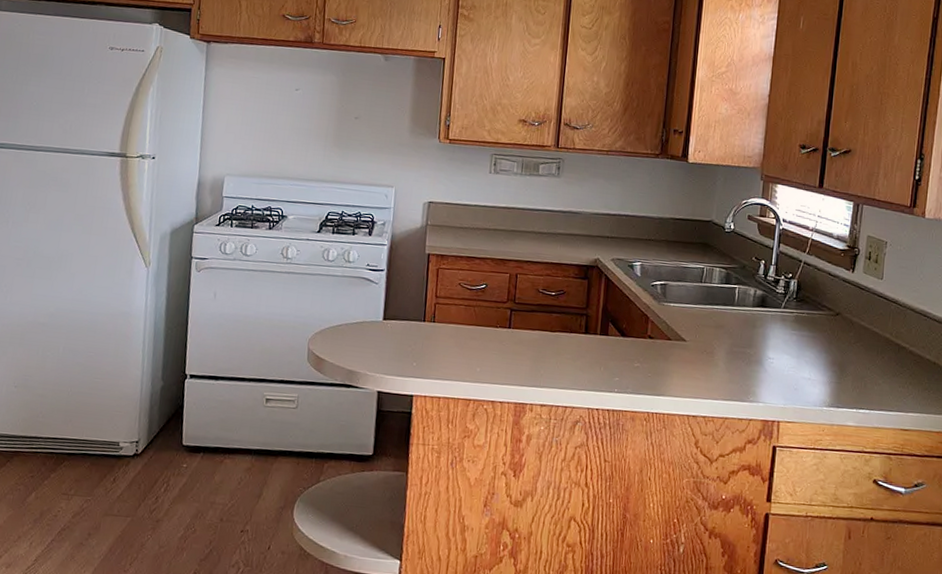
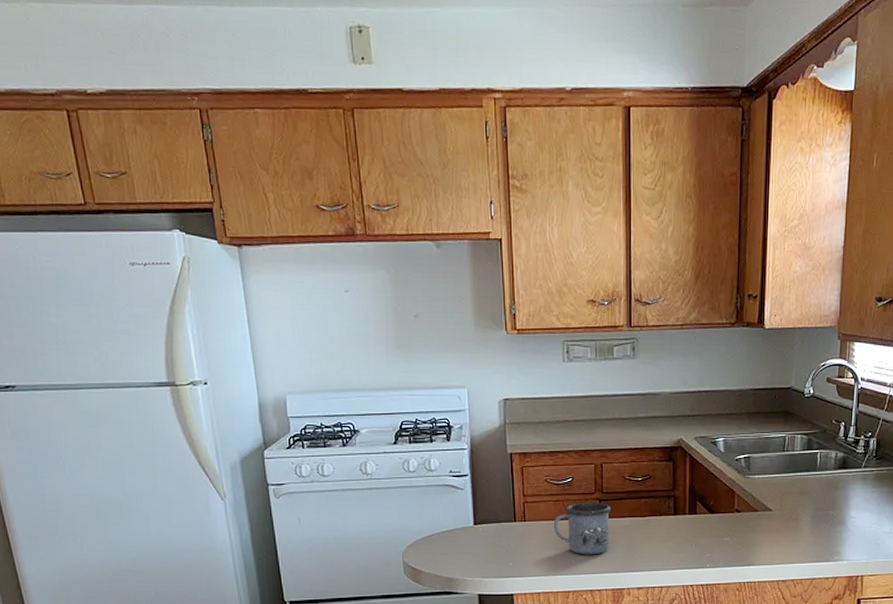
mug: none [461,310,522,365] -> present [553,502,611,555]

